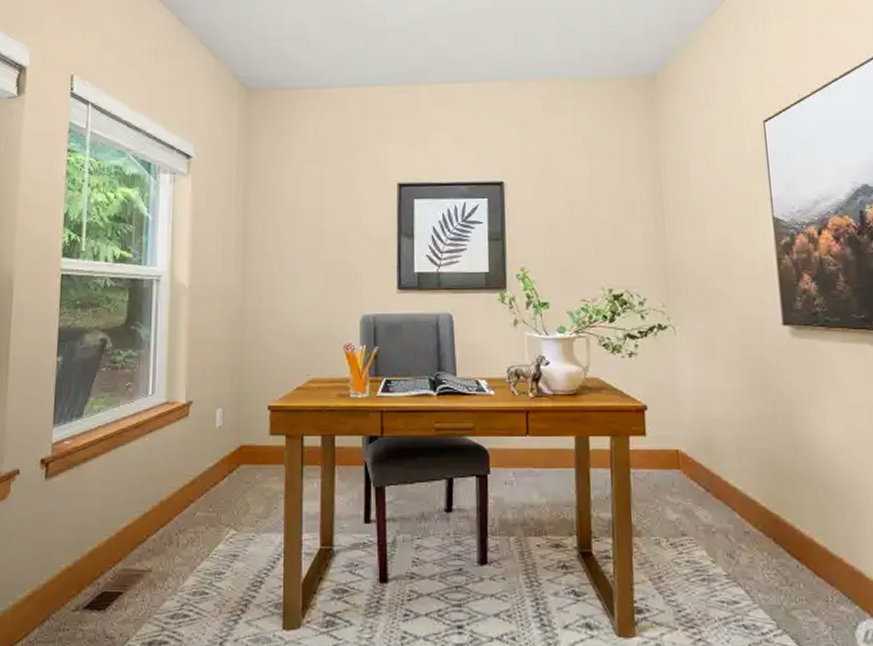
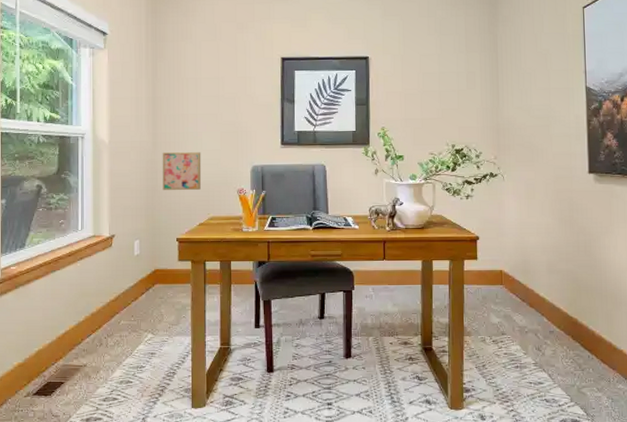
wall art: none [252,298,300,346] -> present [162,152,202,191]

